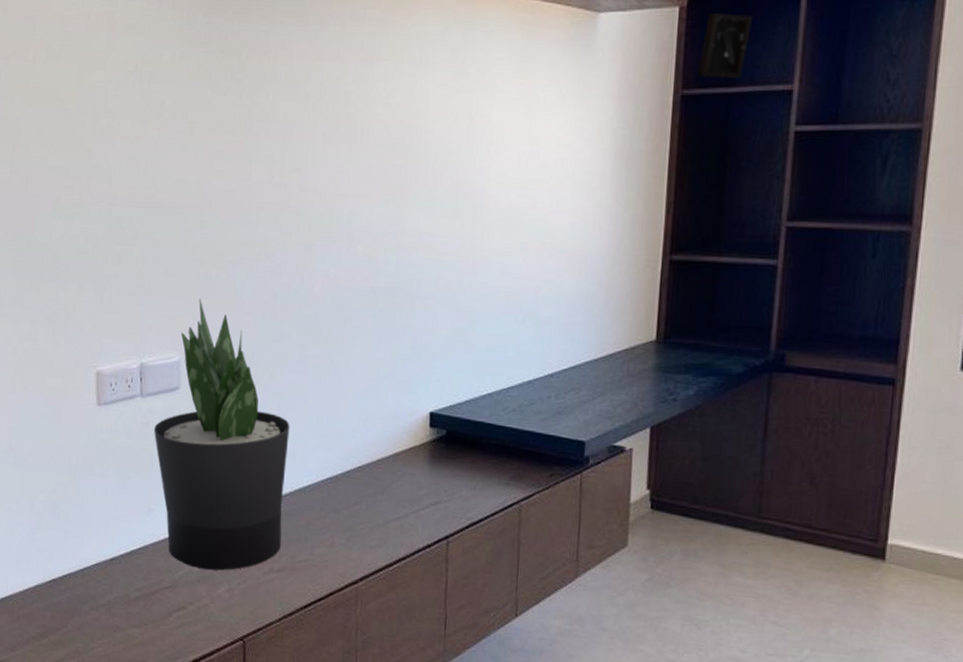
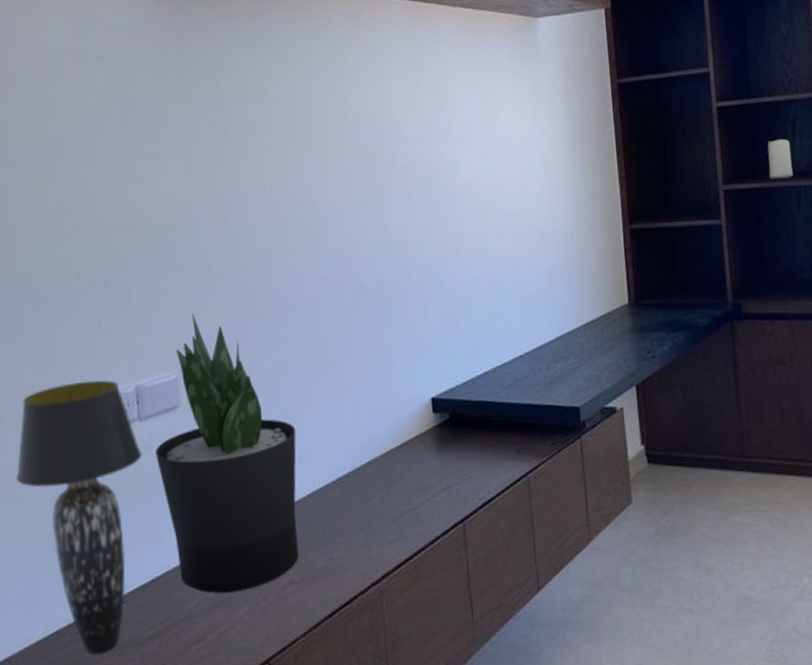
table lamp: none [25,352,142,605] -> present [16,380,142,653]
picture frame: present [697,13,754,79] -> none [628,12,667,67]
candle: none [844,174,876,221] -> present [767,139,794,179]

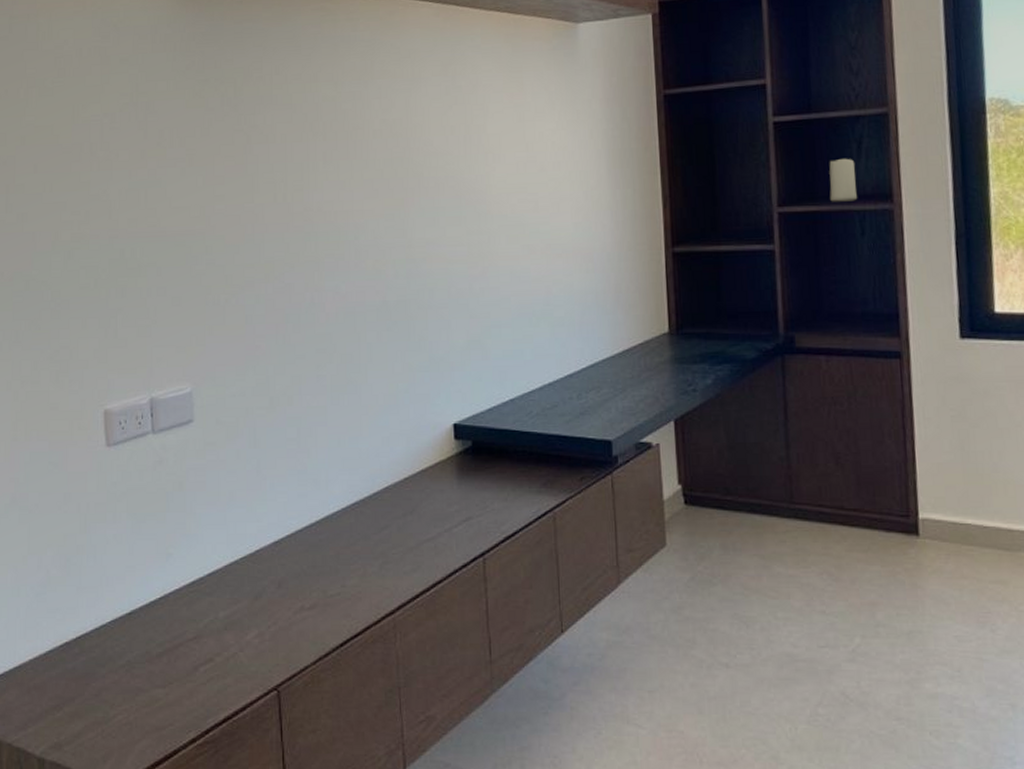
table lamp: present [16,380,142,653] -> none [30,390,155,667]
planter: present [156,313,300,593] -> none [169,326,312,614]

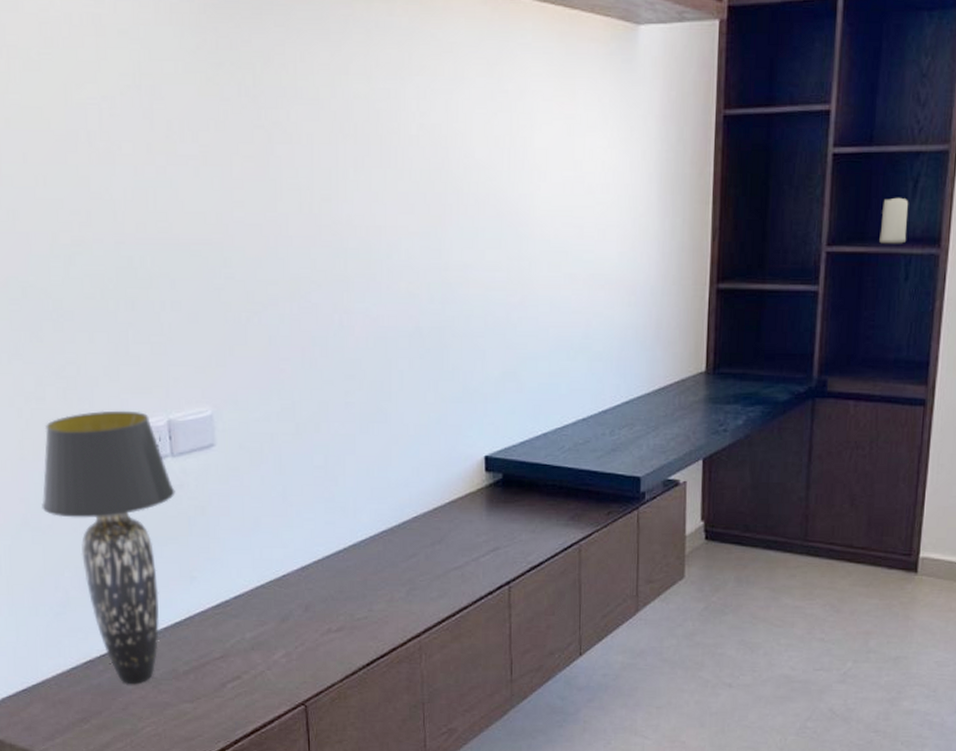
table lamp: none [30,390,155,667] -> present [42,410,175,684]

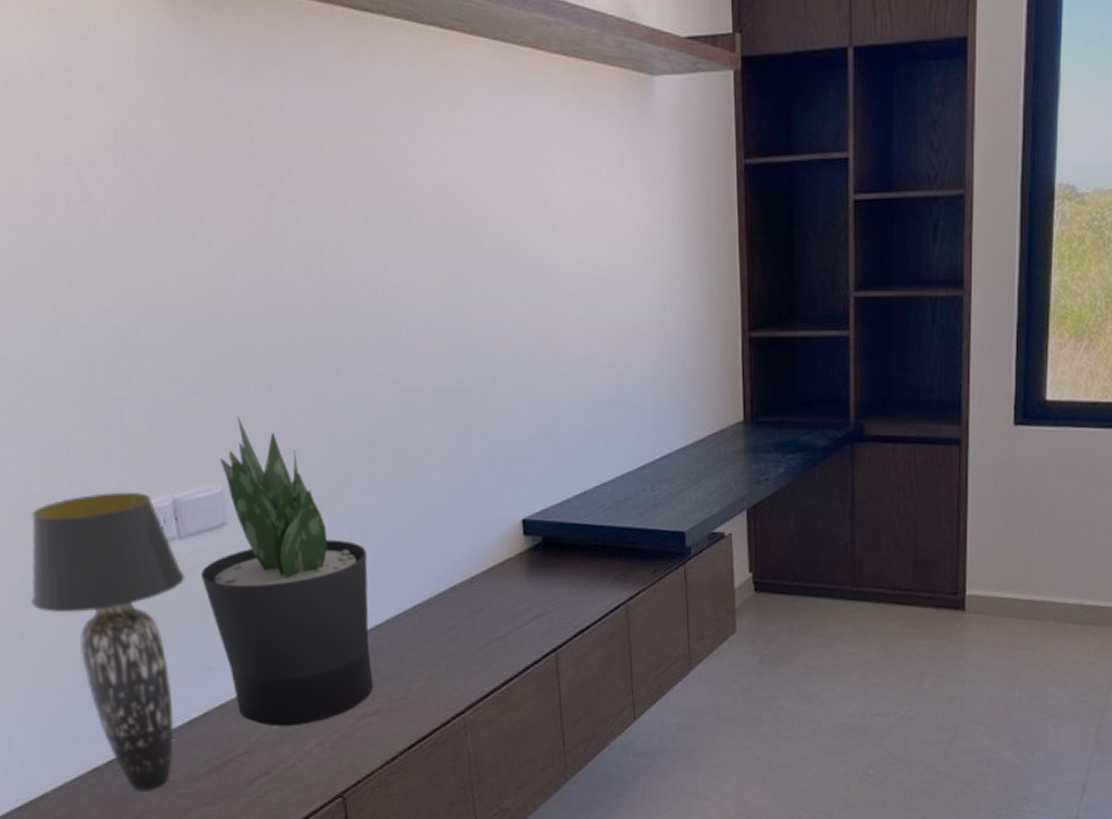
planter: none [190,345,339,636] -> present [201,417,374,726]
candle: present [879,197,908,244] -> none [905,241,931,287]

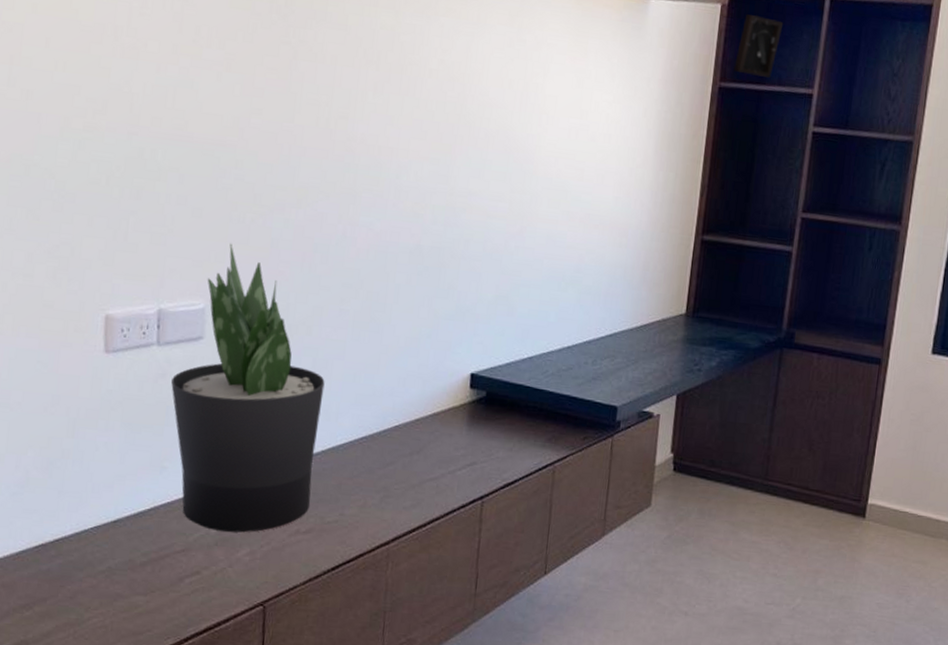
table lamp: present [30,492,185,790] -> none [13,293,157,572]
picture frame: none [757,78,806,147] -> present [733,14,784,78]

